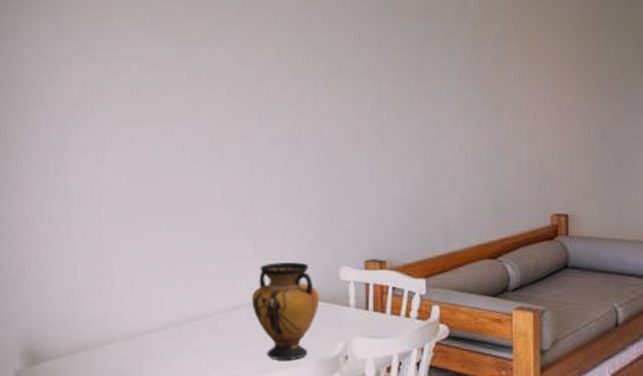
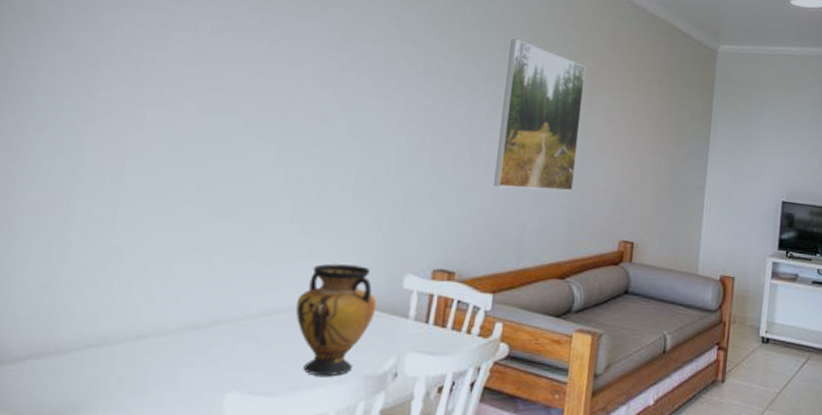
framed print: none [407,21,493,175] -> present [493,38,586,191]

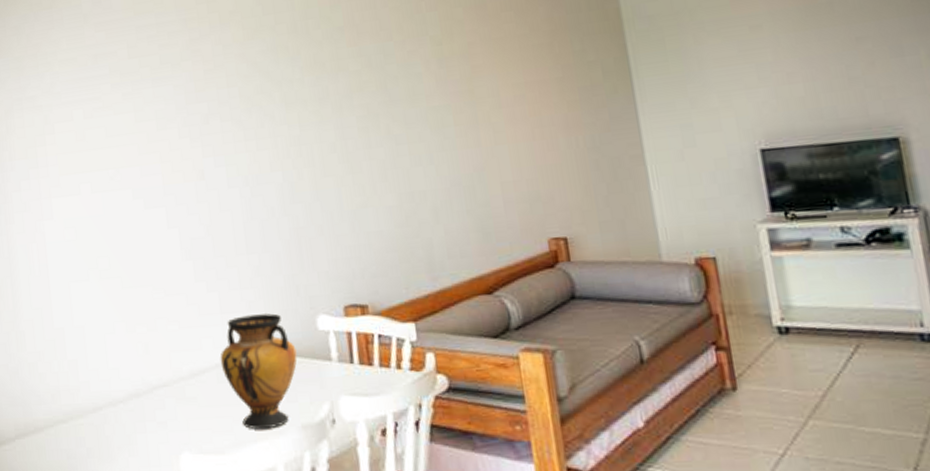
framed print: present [493,38,586,191] -> none [364,41,476,206]

